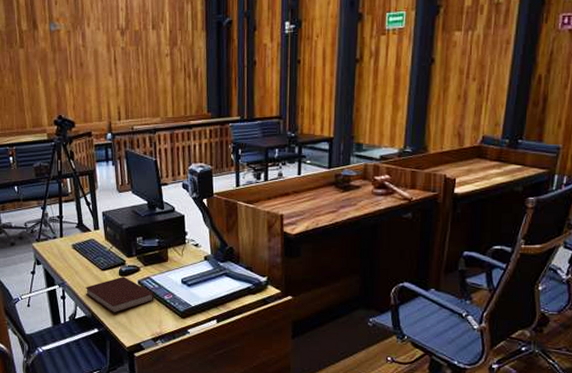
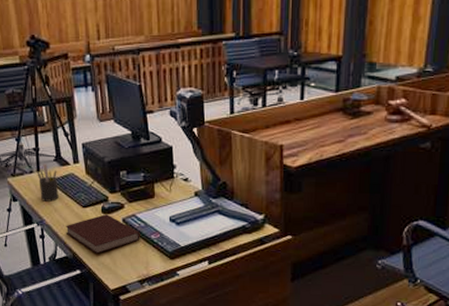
pen holder: none [60,230,80,265] -> present [37,164,59,202]

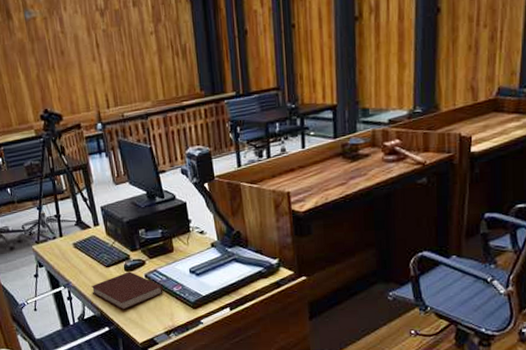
pen holder: present [37,164,59,202] -> none [60,229,83,265]

